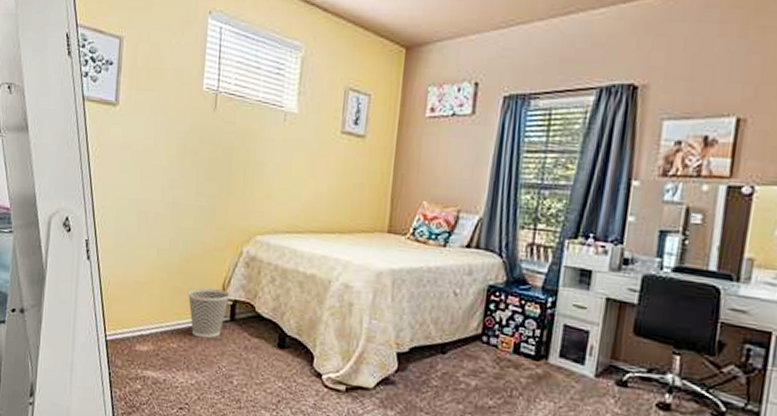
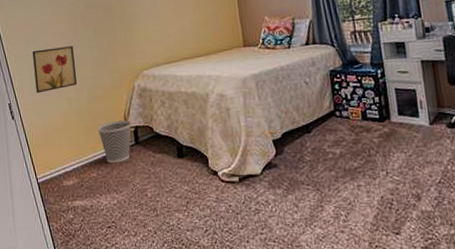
wall art: none [121,181,176,236] -> present [32,46,78,94]

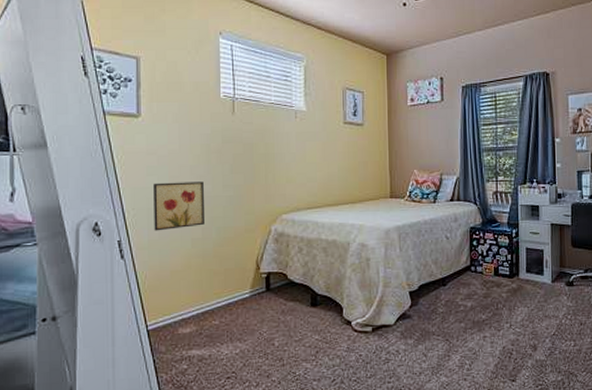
wastebasket: present [97,120,132,164] -> none [224,266,264,311]

